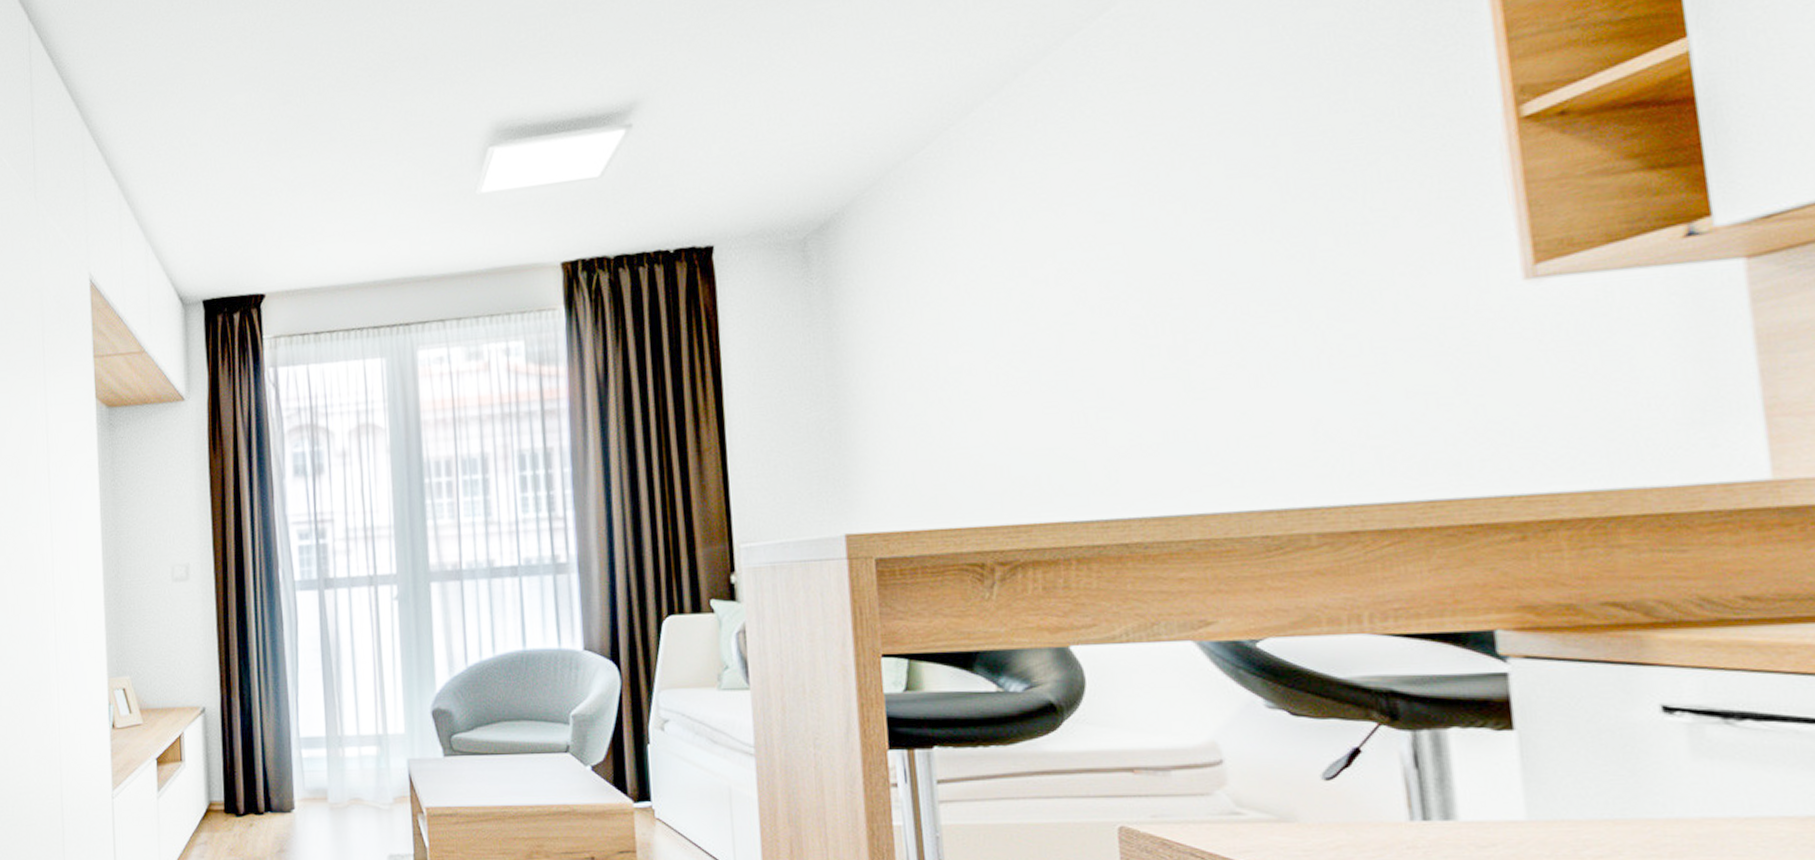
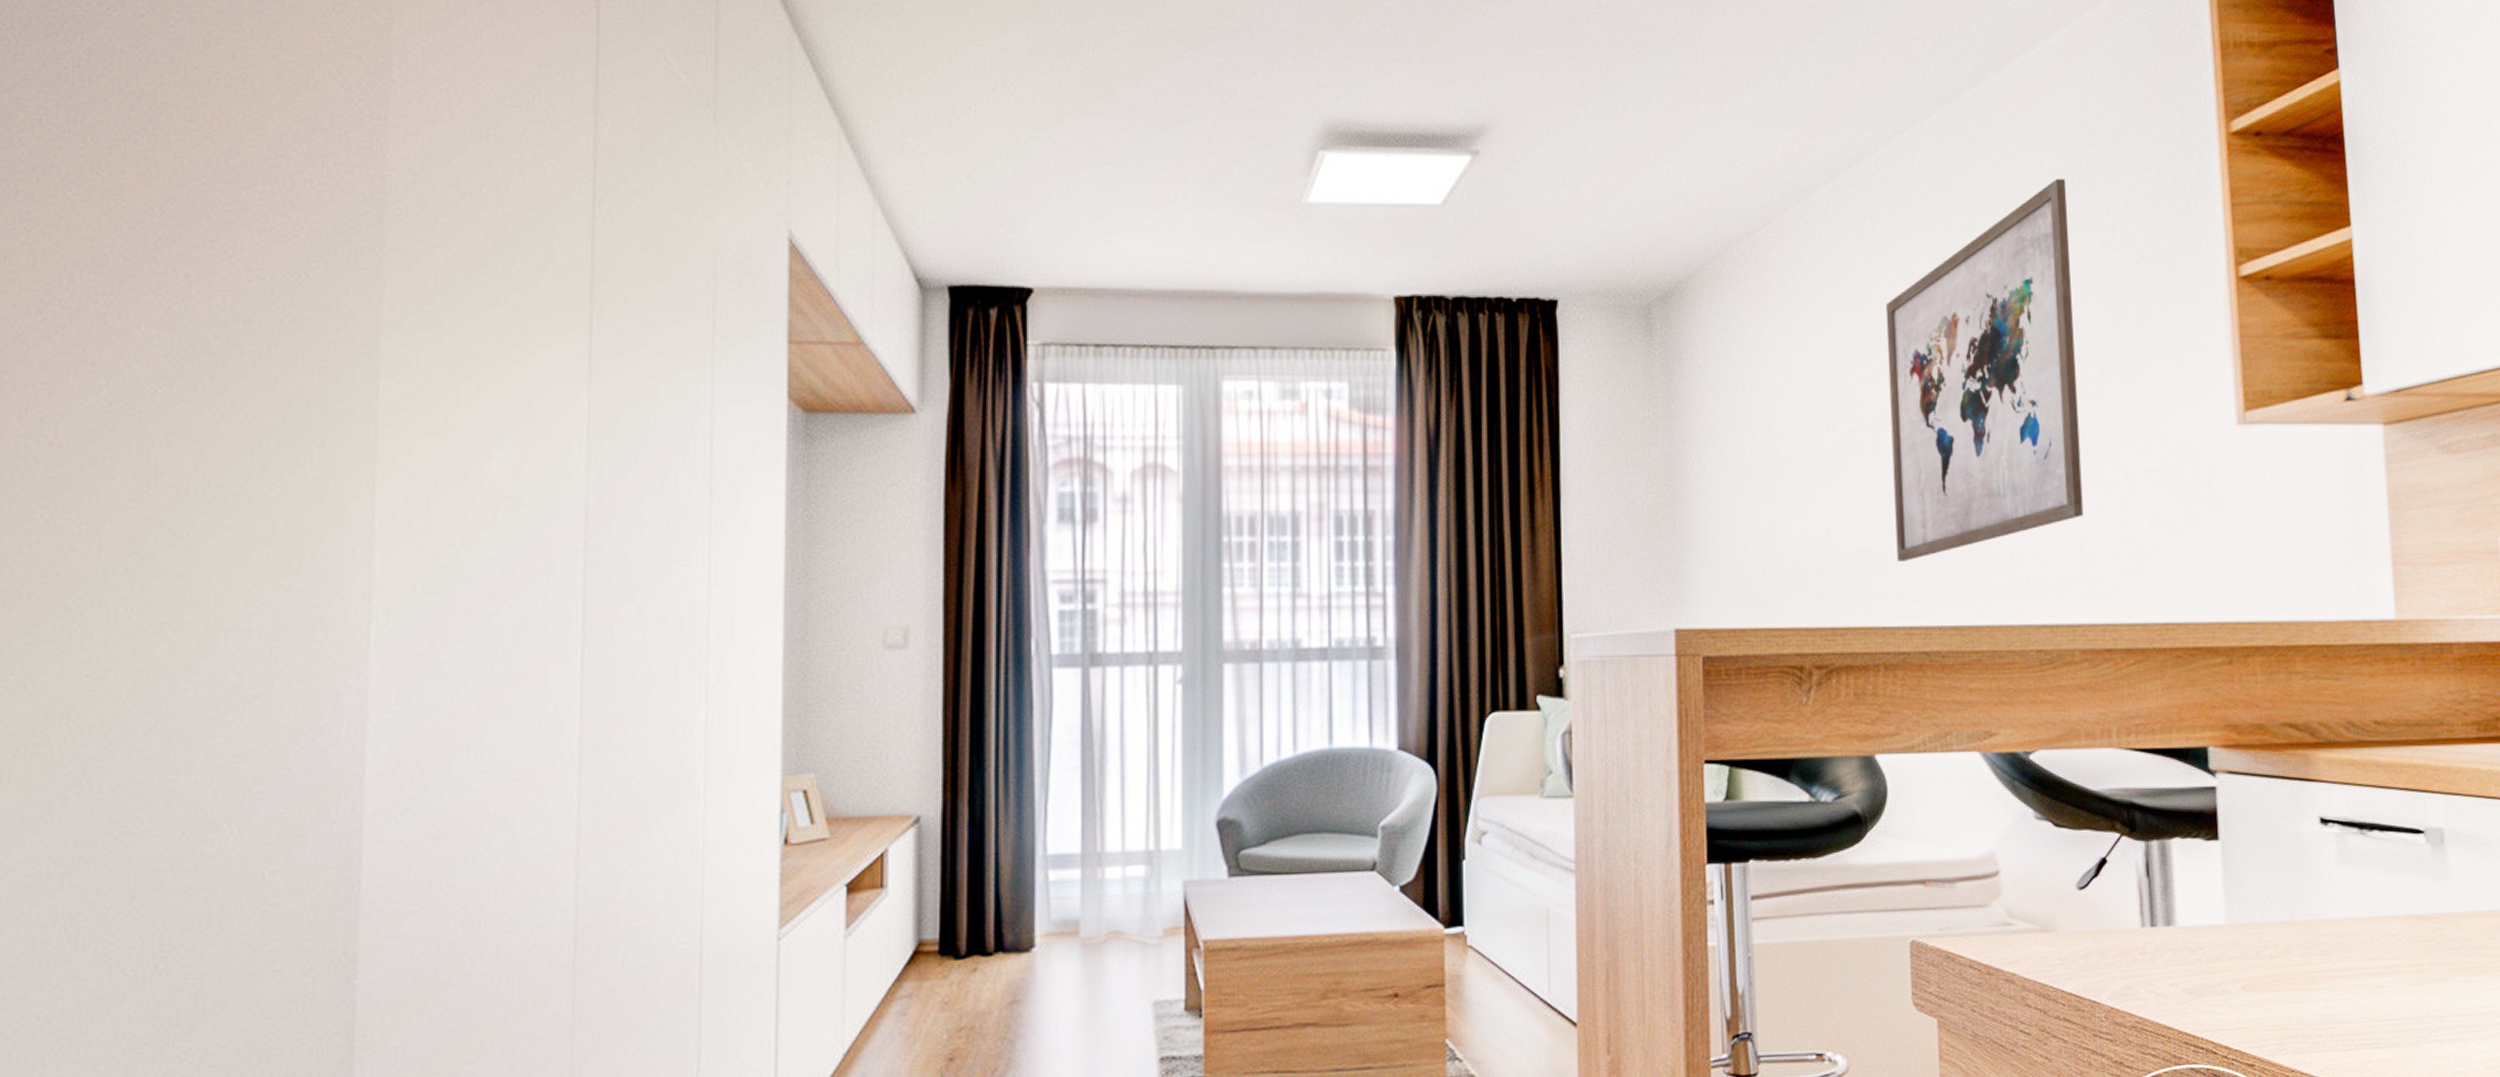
wall art: none [1063,46,1317,457] -> present [1885,178,2084,561]

